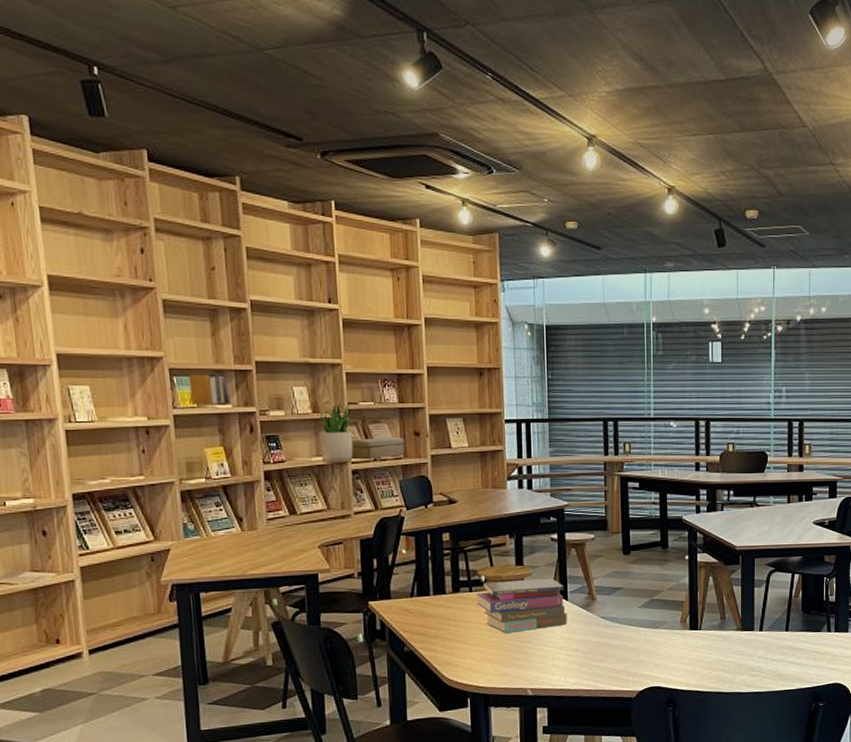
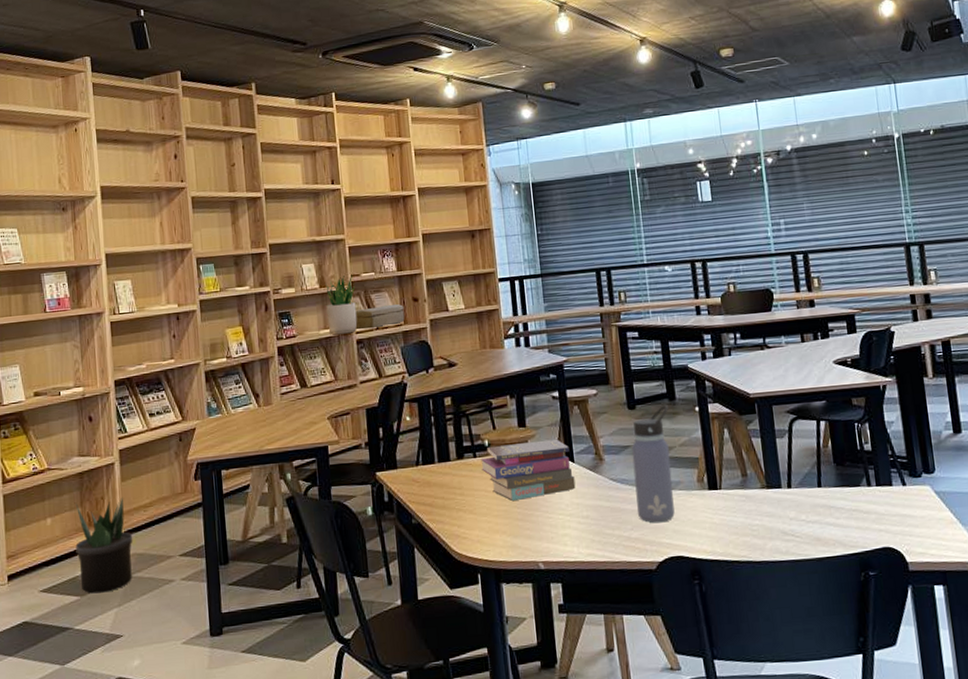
planter: none [29,615,100,710] -> present [75,497,133,594]
books: present [188,374,231,405] -> none [212,259,249,289]
water bottle: none [623,551,661,657] -> present [631,404,675,523]

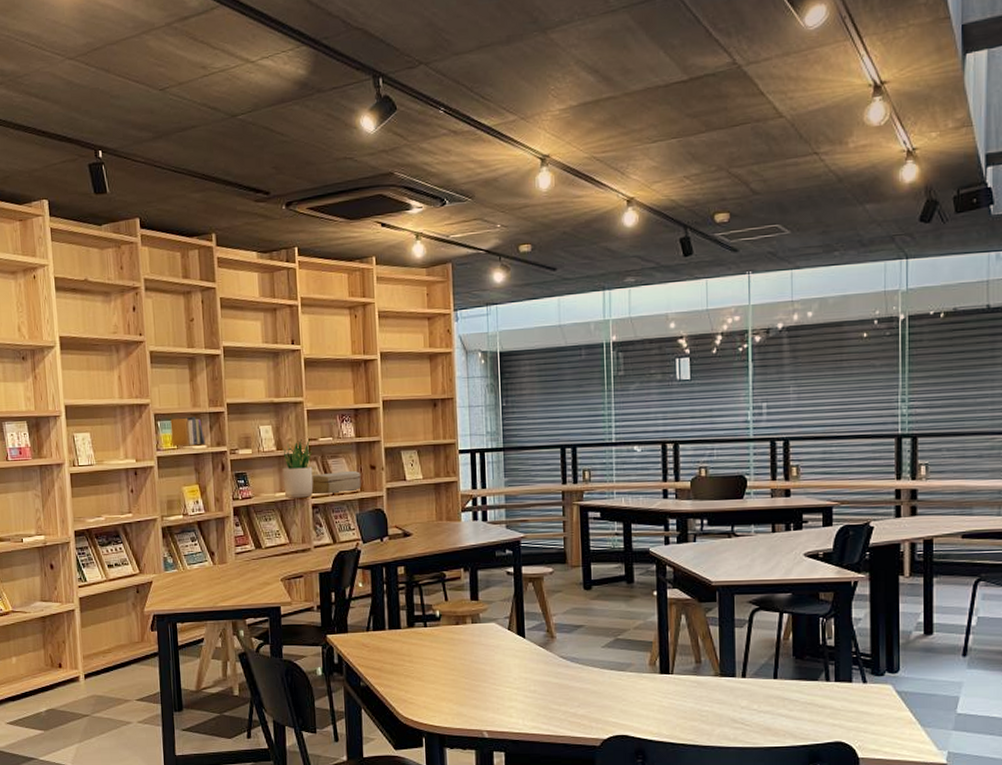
planter: present [75,497,133,594] -> none [38,642,93,729]
books: none [212,259,249,289] -> present [170,417,206,446]
books: present [480,439,576,501] -> none [431,614,525,671]
water bottle: present [631,404,675,523] -> none [584,586,625,701]

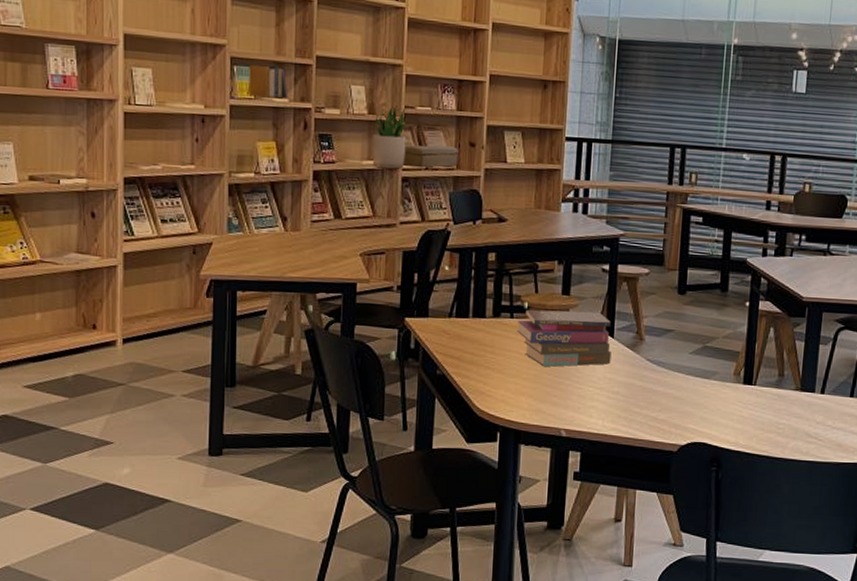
books: none [431,614,525,671] -> present [517,309,612,367]

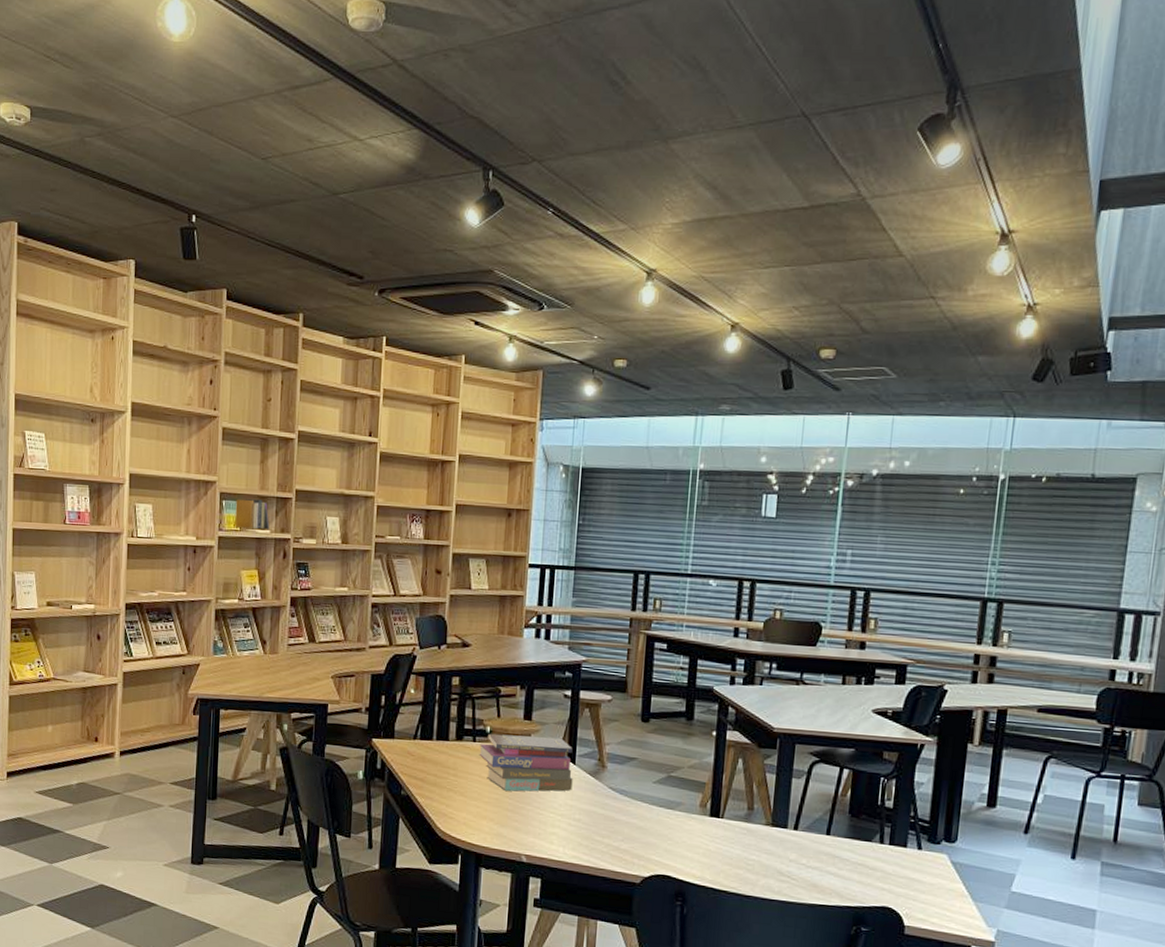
planter: present [372,105,407,169] -> none [344,535,377,596]
decorative box: present [402,145,459,169] -> none [372,572,425,595]

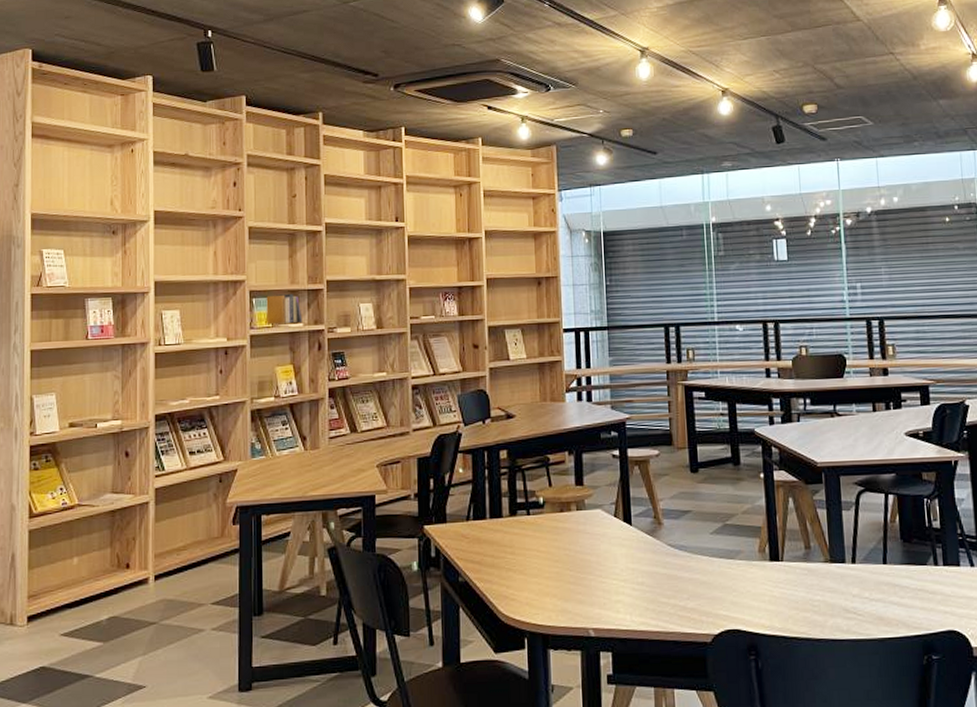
books: present [479,733,573,792] -> none [534,500,632,562]

